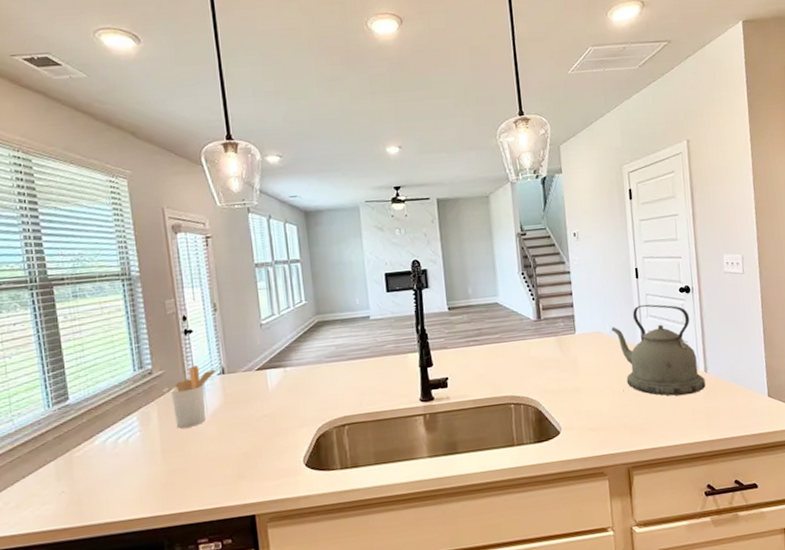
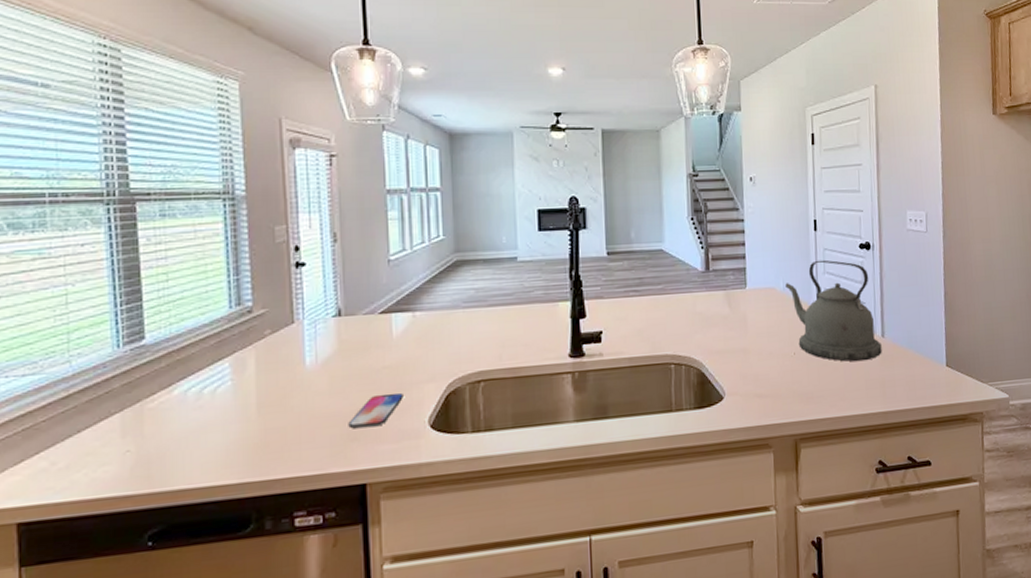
utensil holder: present [170,365,219,428] -> none [273,305,335,379]
smartphone: none [237,437,281,468] -> present [348,393,403,428]

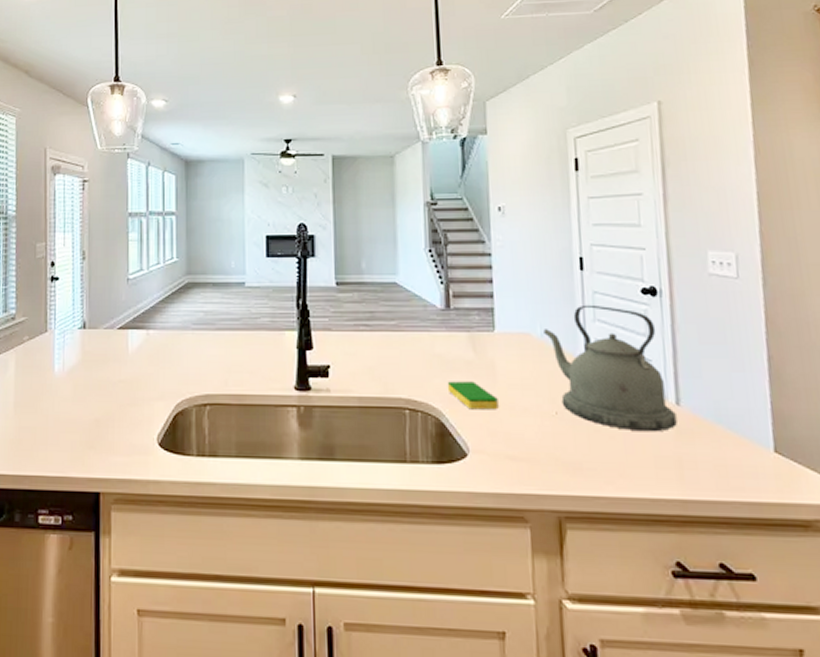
smartphone: present [348,393,403,428] -> none [87,406,136,436]
dish sponge: none [707,333,749,359] -> present [447,381,499,410]

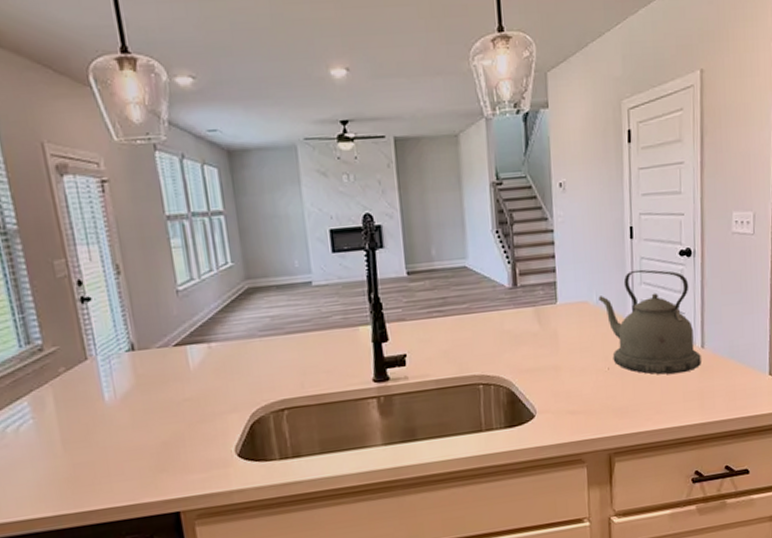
dish sponge: present [447,381,499,410] -> none [516,351,561,377]

